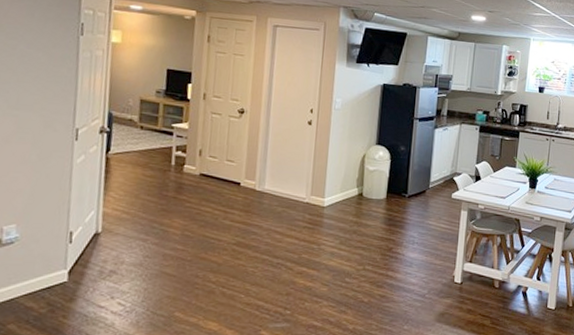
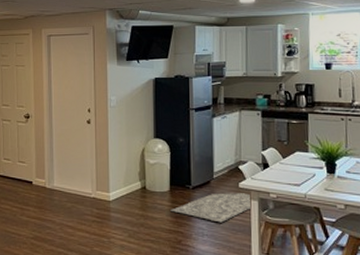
rug: none [385,202,461,231] -> present [170,193,252,223]

